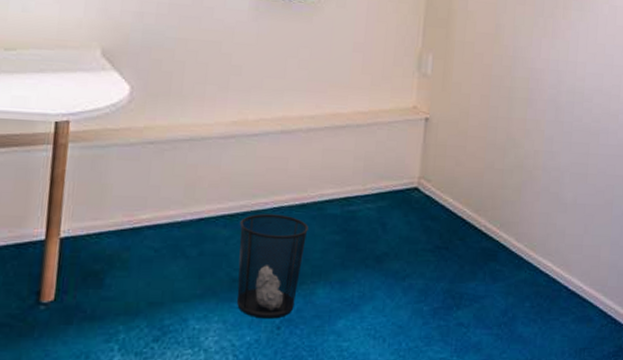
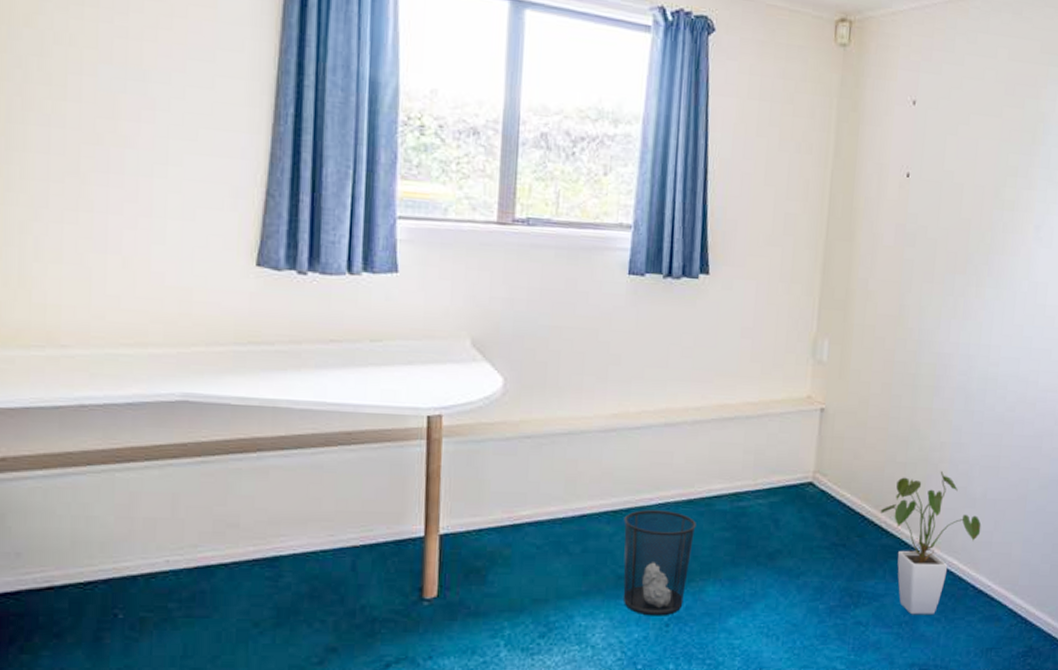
house plant: none [480,177,573,316] -> present [880,470,982,615]

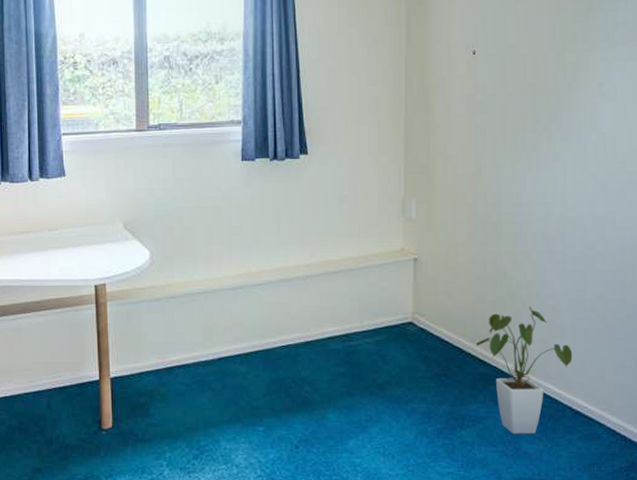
waste bin: present [623,510,696,616] -> none [254,351,314,440]

